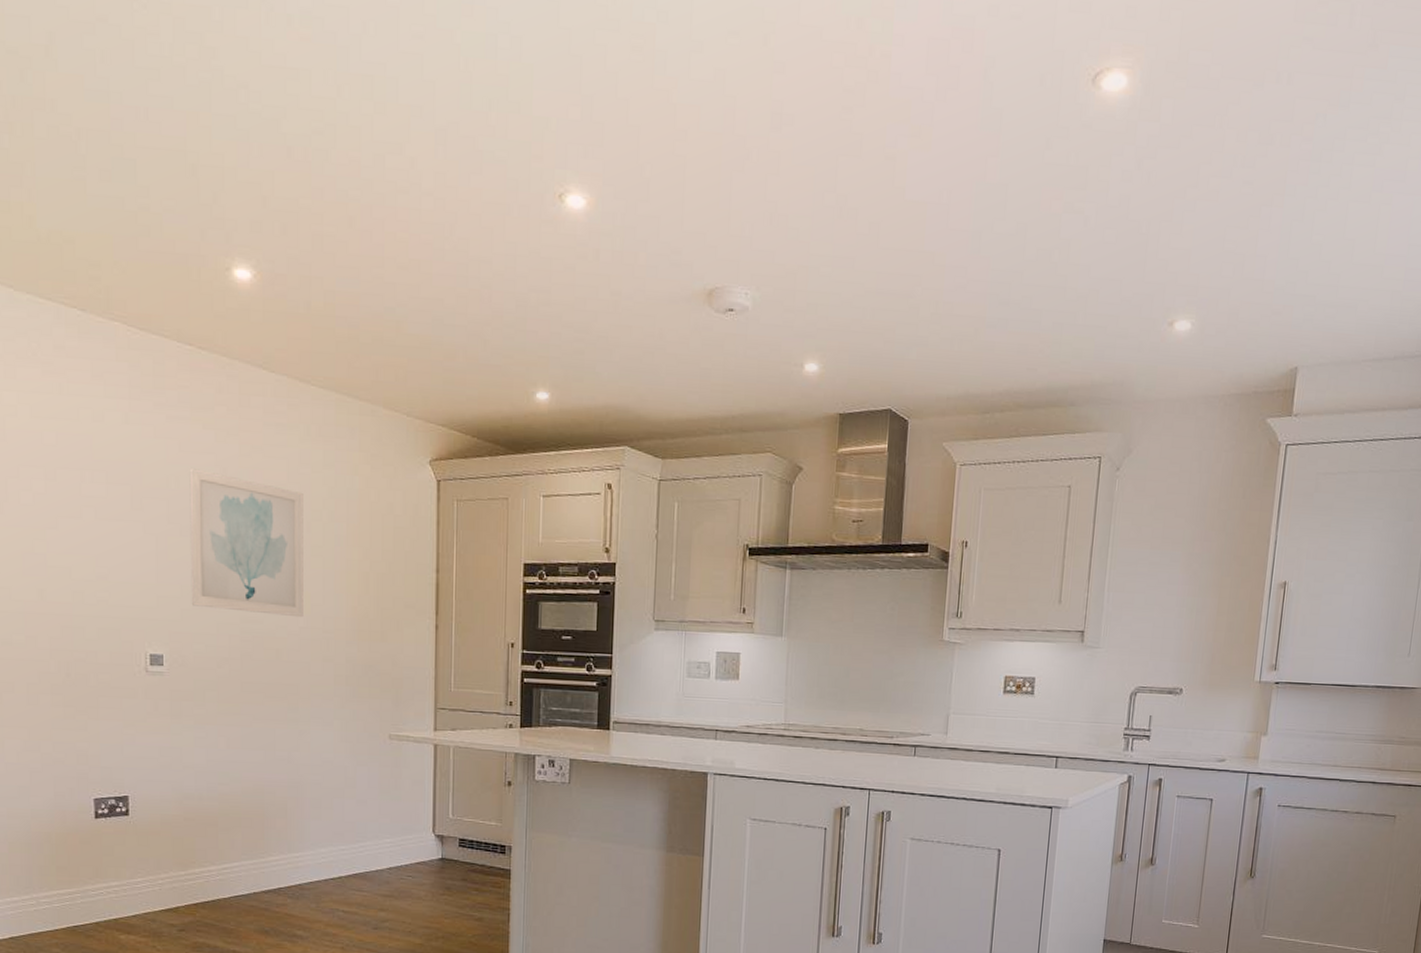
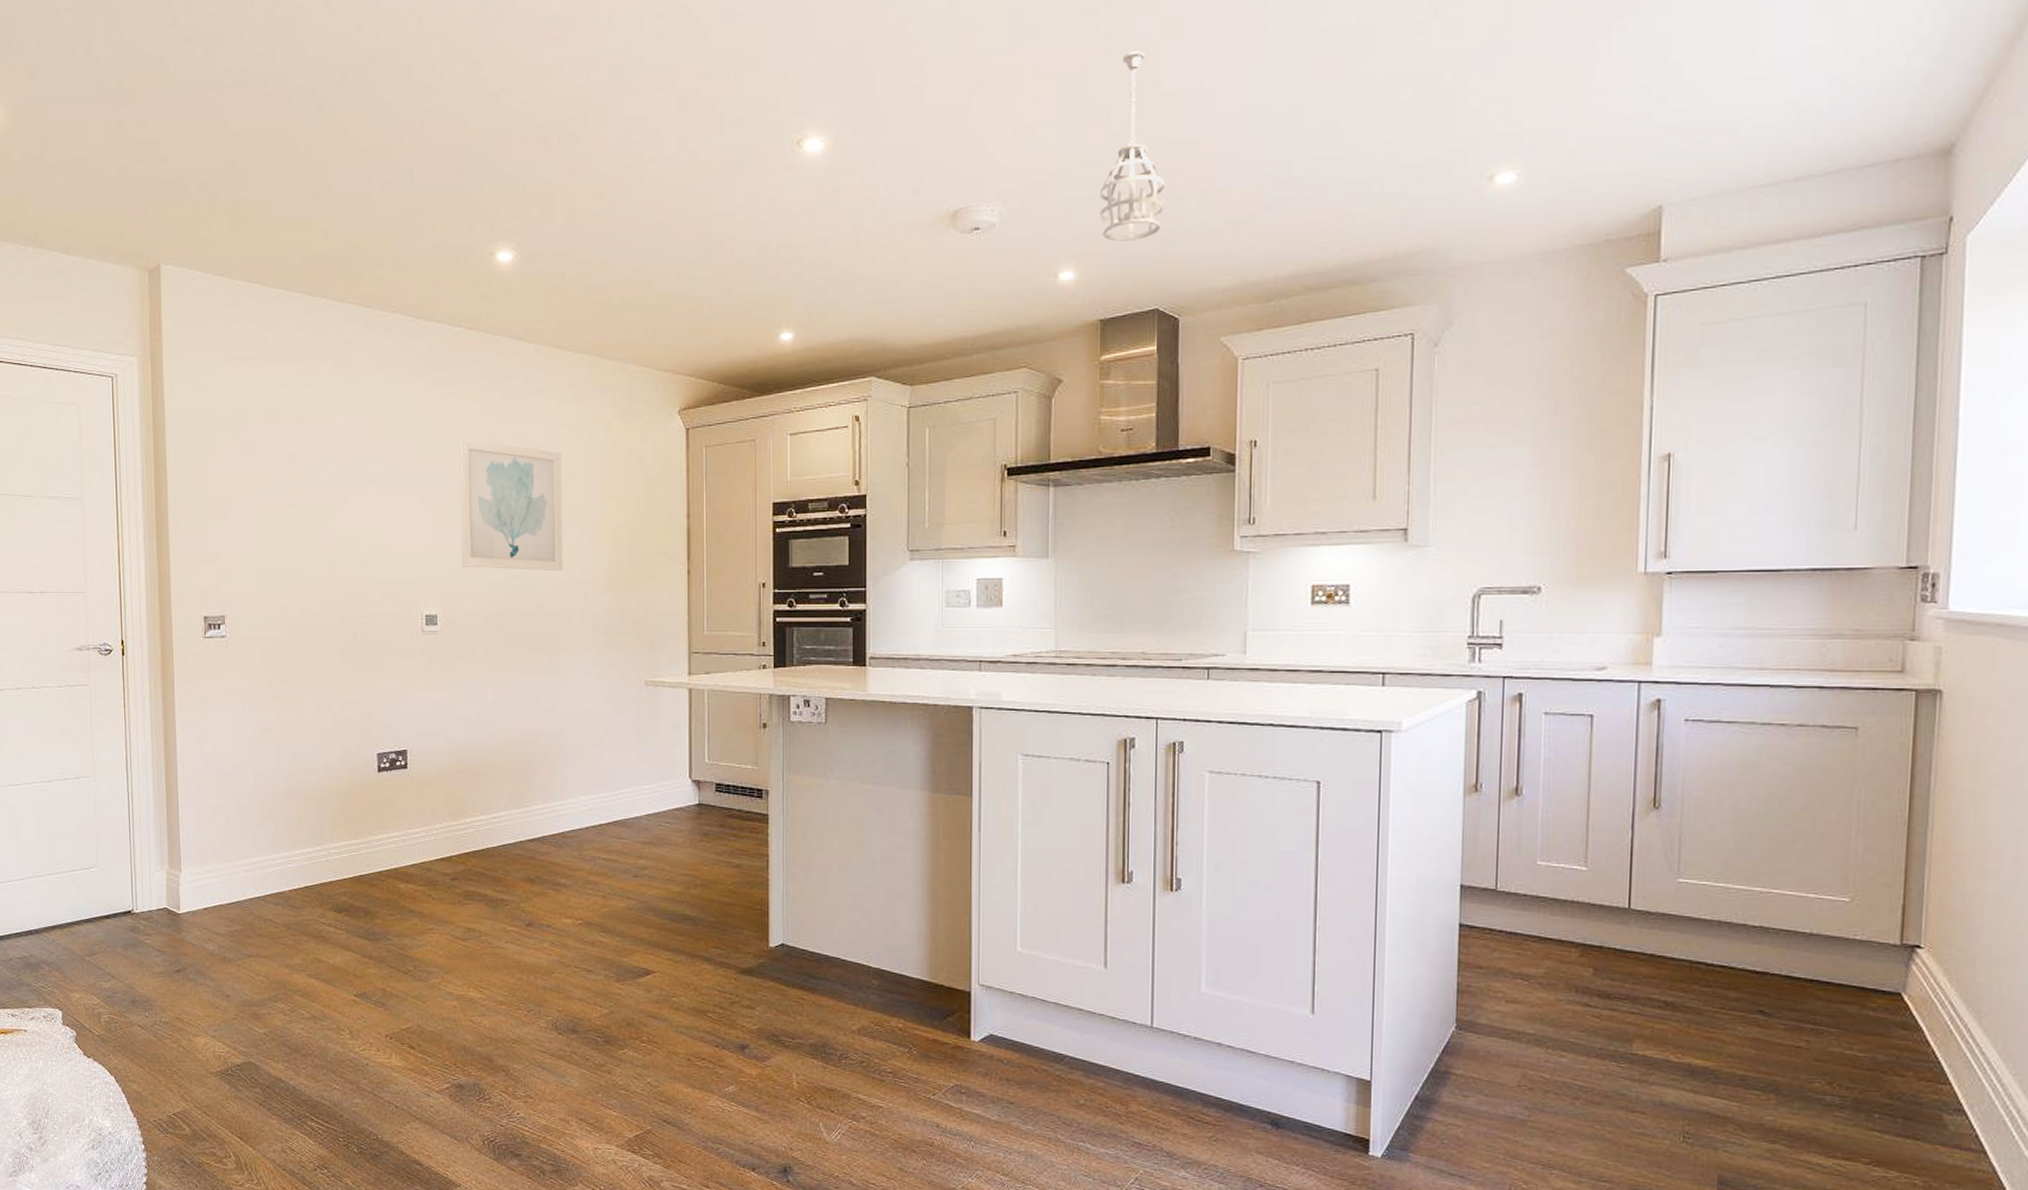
pendant light: none [843,155,904,341] -> present [1099,50,1166,242]

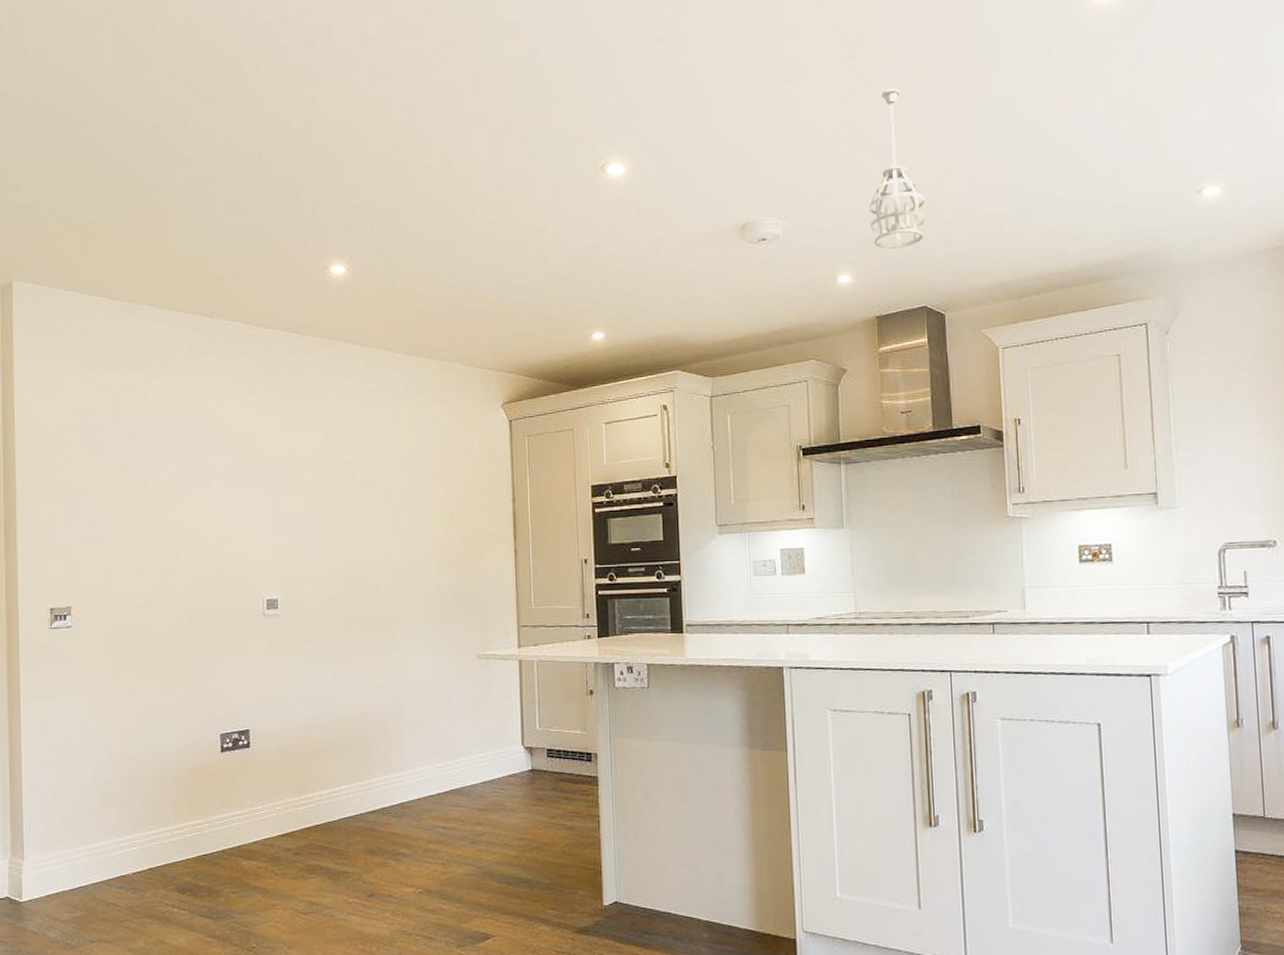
wall art: present [459,439,563,572] -> none [297,435,397,555]

